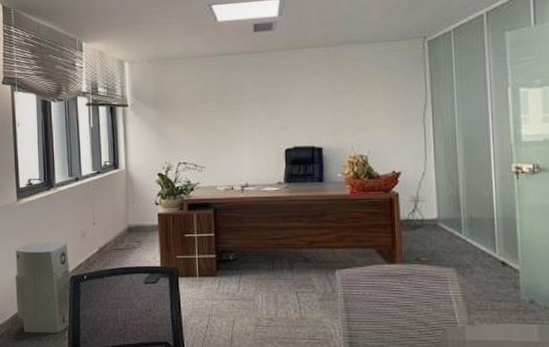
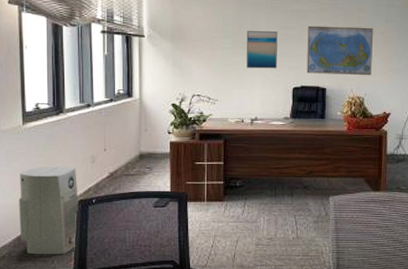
wall art: none [231,89,266,131] -> present [246,30,278,69]
world map: none [297,76,374,133] -> present [306,25,373,75]

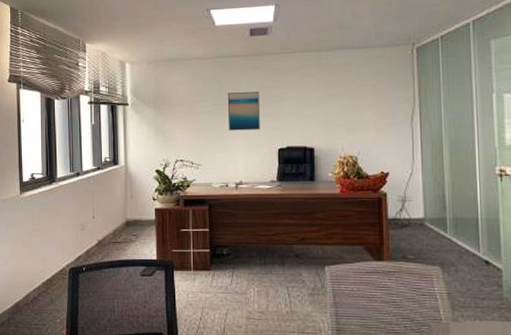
air purifier: present [19,166,79,255] -> none [16,234,70,323]
world map: present [306,25,373,75] -> none [291,81,364,133]

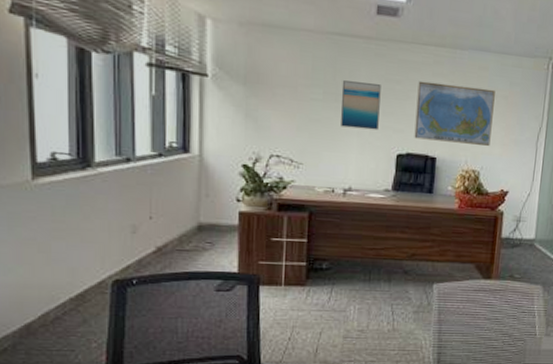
world map: none [291,81,364,133] -> present [414,81,495,146]

